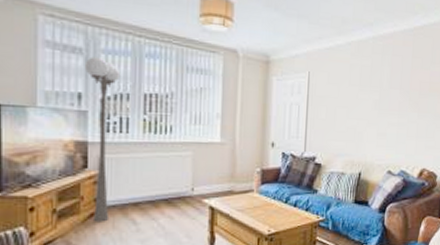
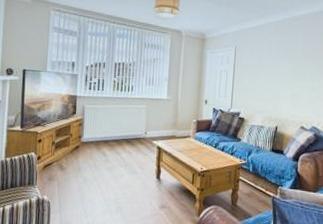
floor lamp: present [84,57,121,222] -> none [77,37,100,153]

